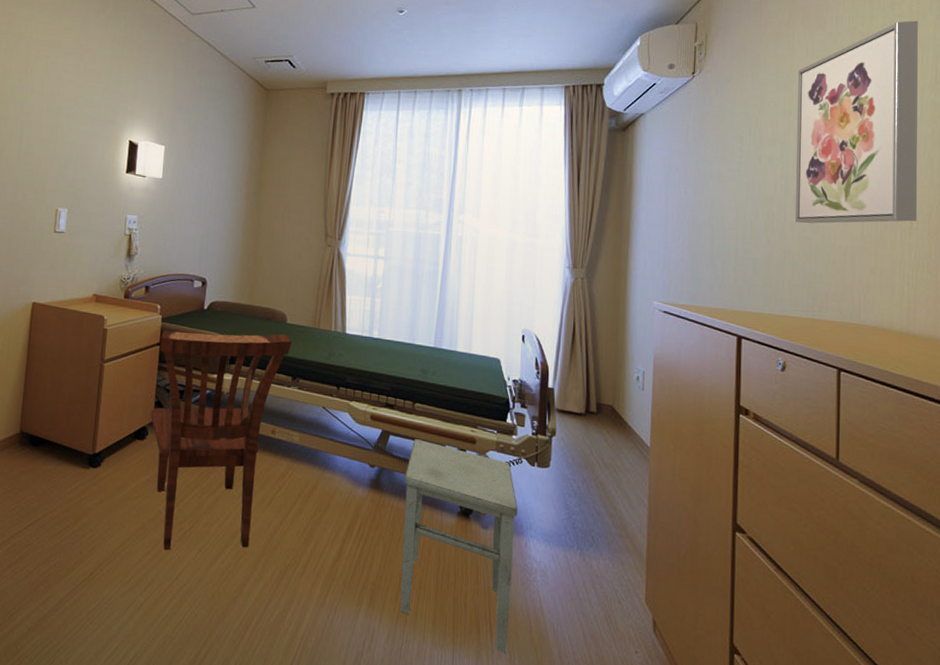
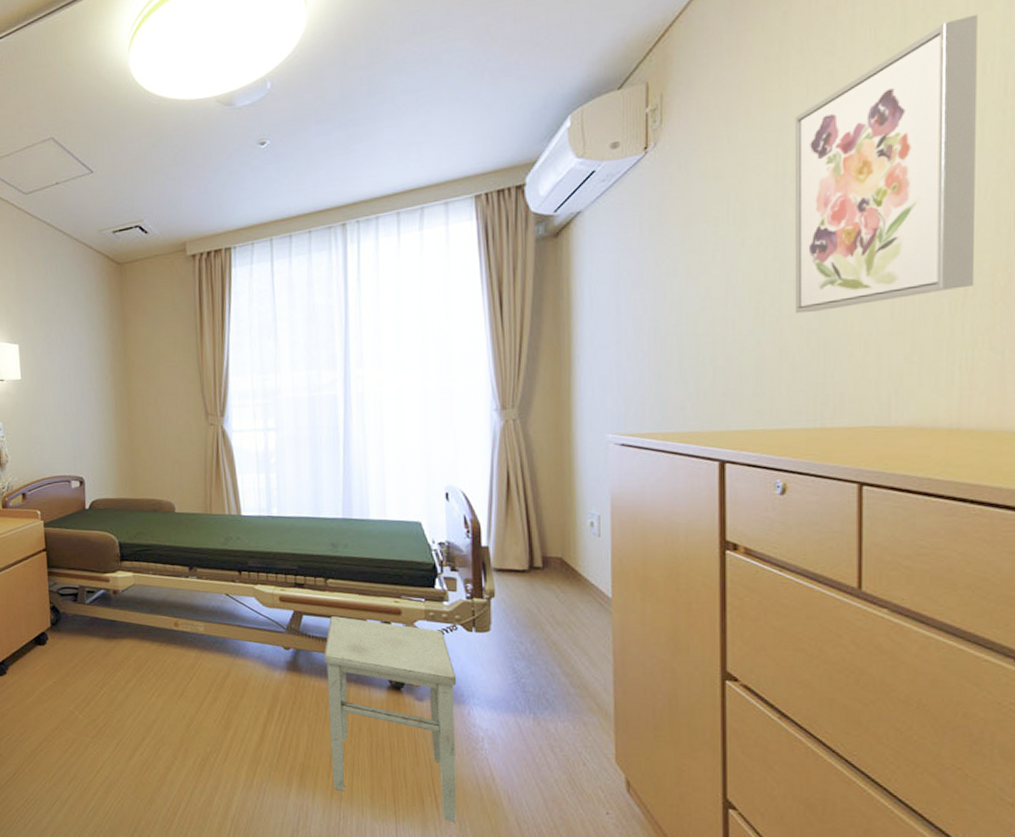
dining chair: present [150,331,292,551] -> none [45,525,184,748]

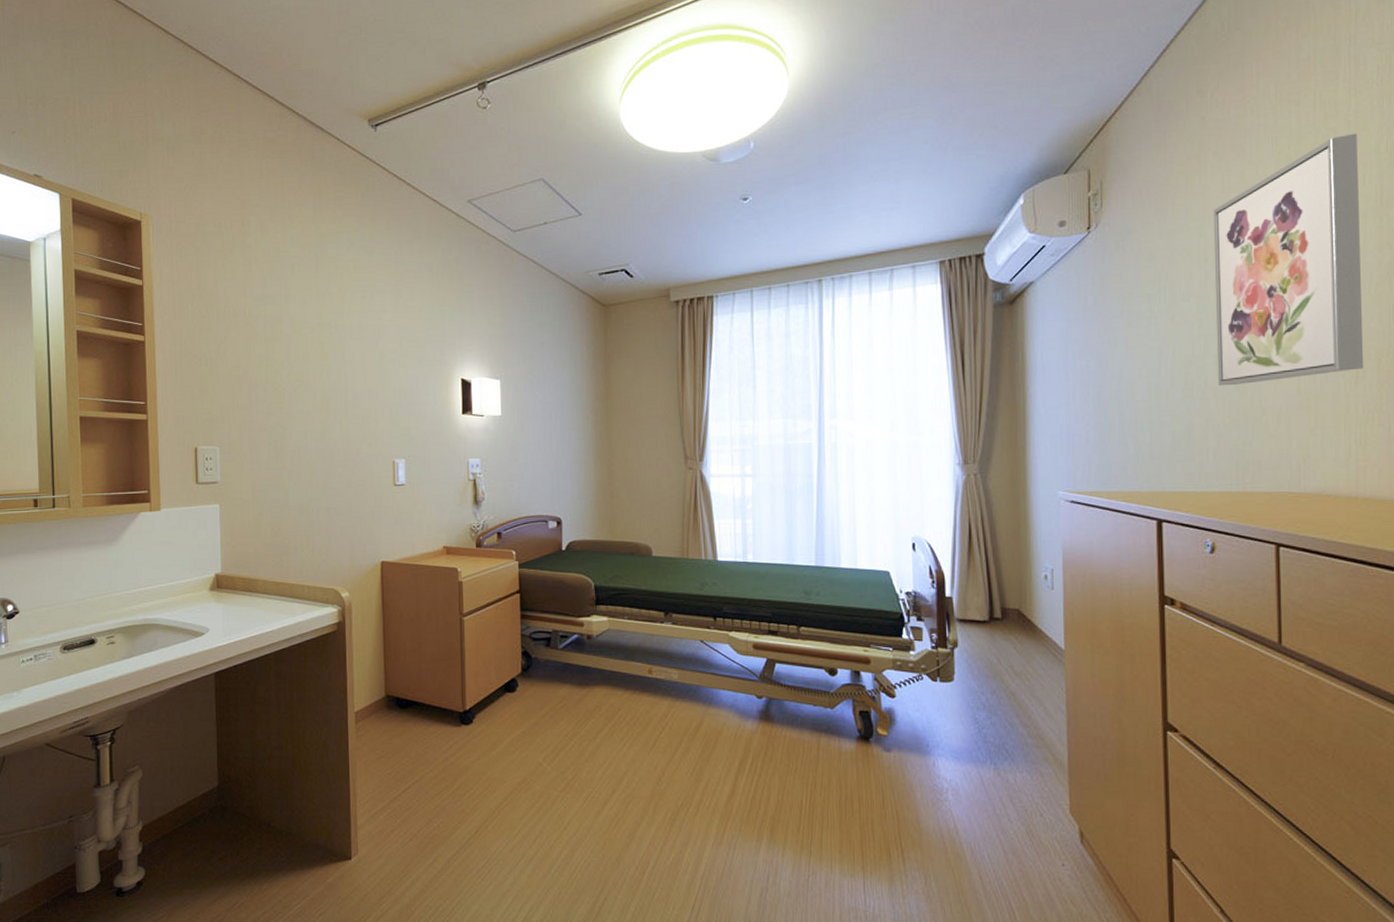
stool: present [323,616,457,823] -> none [795,665,923,877]

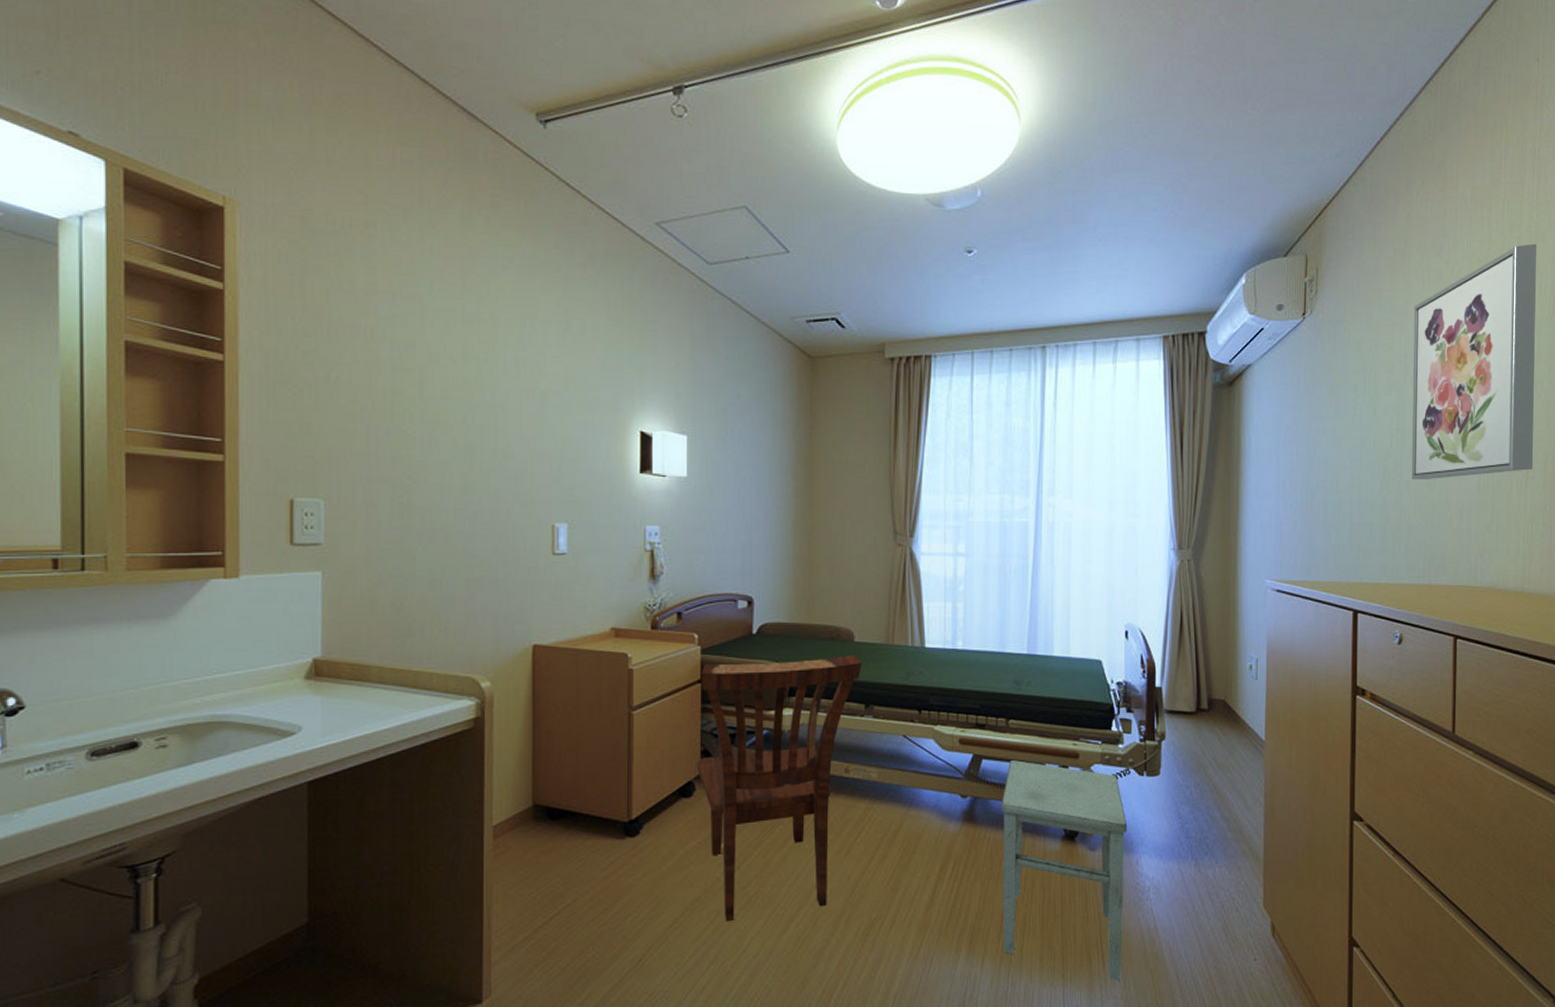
dining chair: none [518,569,660,802] -> present [696,656,862,922]
stool: none [795,665,923,877] -> present [1001,760,1128,981]

